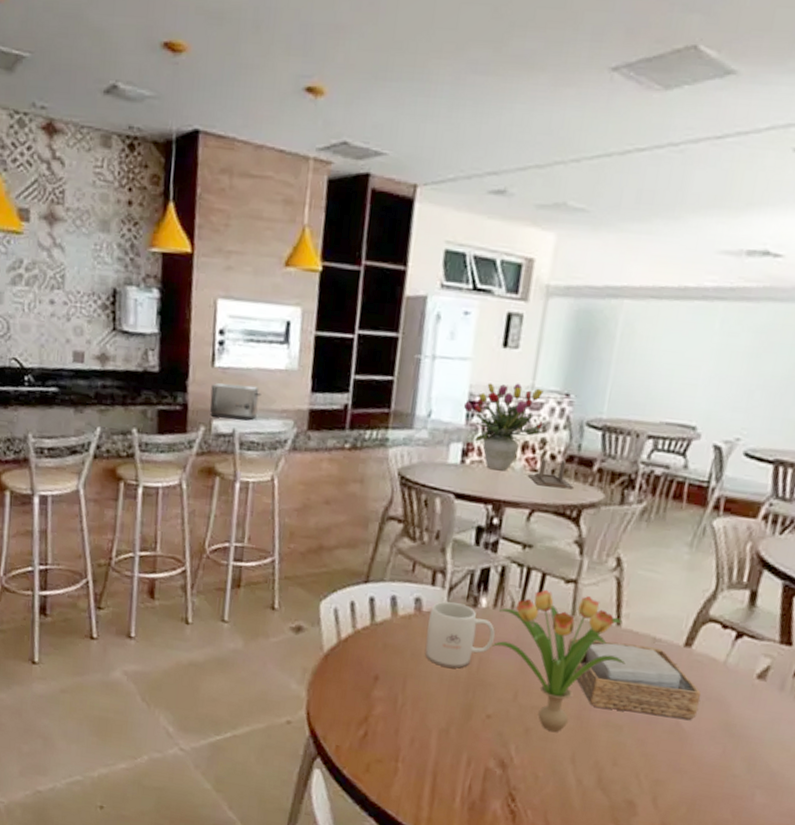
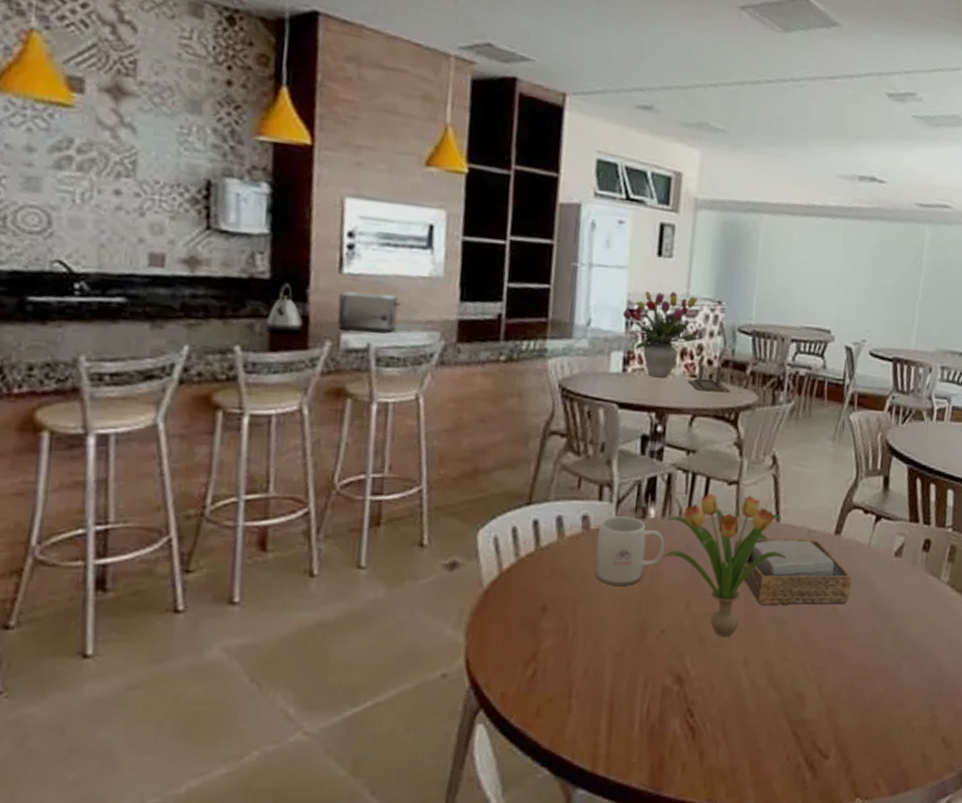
kettle: none [155,375,183,420] -> present [265,283,303,335]

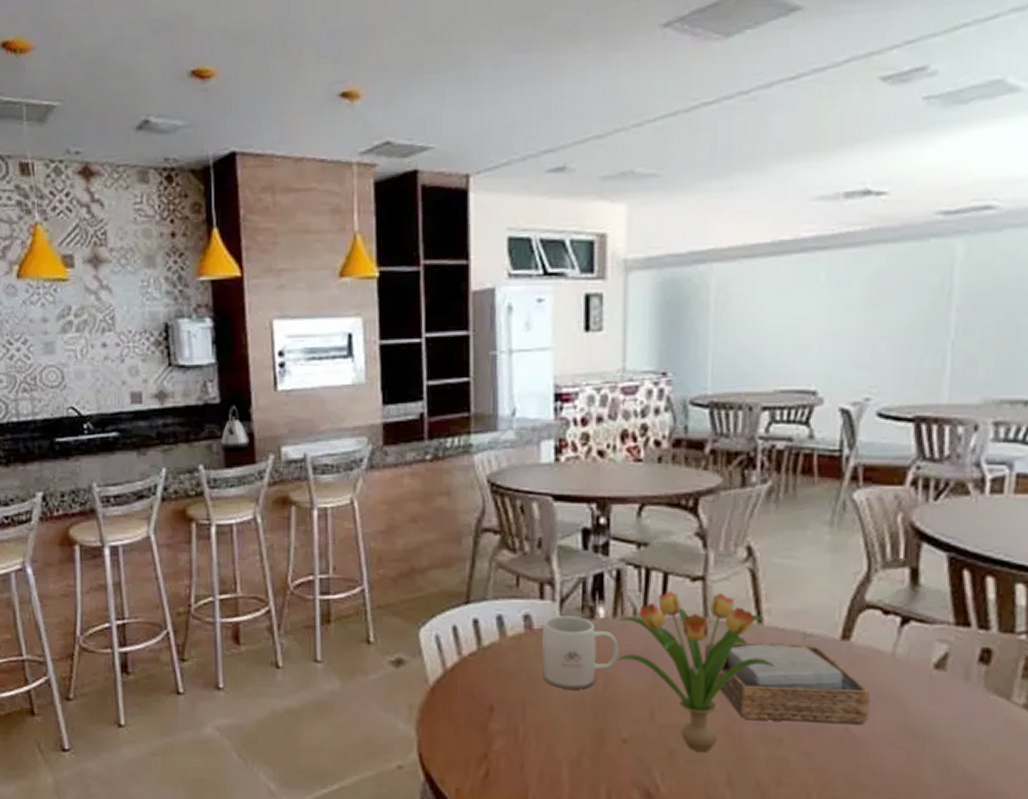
toaster: present [337,291,402,334] -> none [276,406,330,443]
flower arrangement: present [622,291,702,378] -> none [549,368,644,465]
napkin holder: present [688,364,730,393] -> none [633,446,685,477]

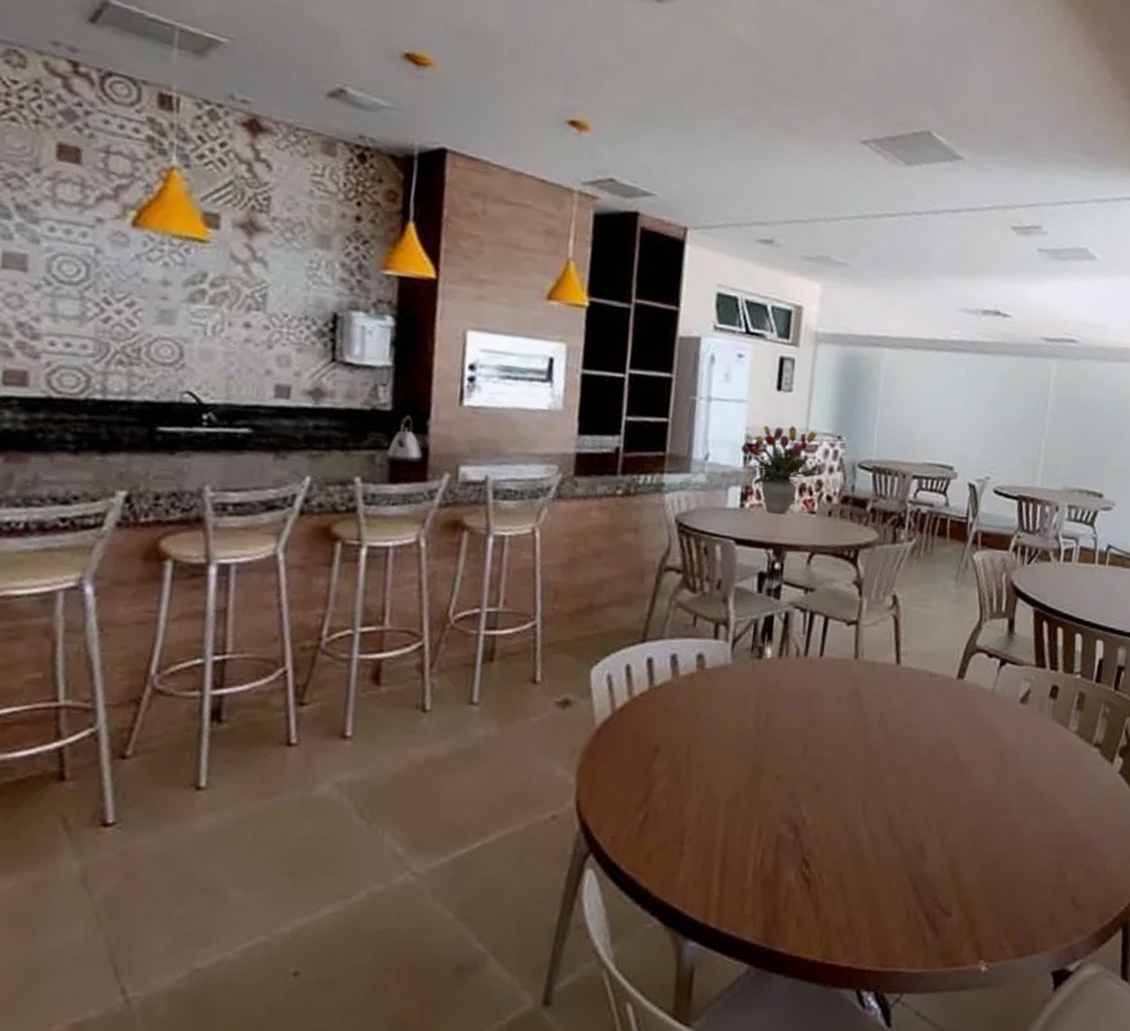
mug: present [540,614,620,689] -> none [709,654,782,728]
flower arrangement: none [549,368,644,465] -> present [740,425,821,514]
flower arrangement: present [616,590,775,752] -> none [778,633,907,783]
napkin holder: present [704,642,871,724] -> none [852,681,975,752]

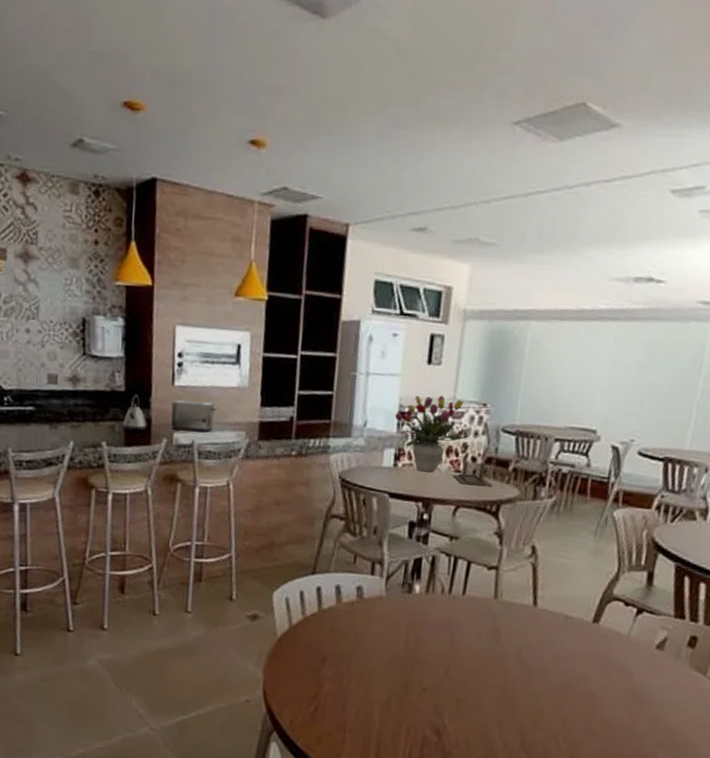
toaster: none [456,424,520,466] -> present [170,400,217,433]
napkin holder: none [807,500,850,530] -> present [453,460,492,487]

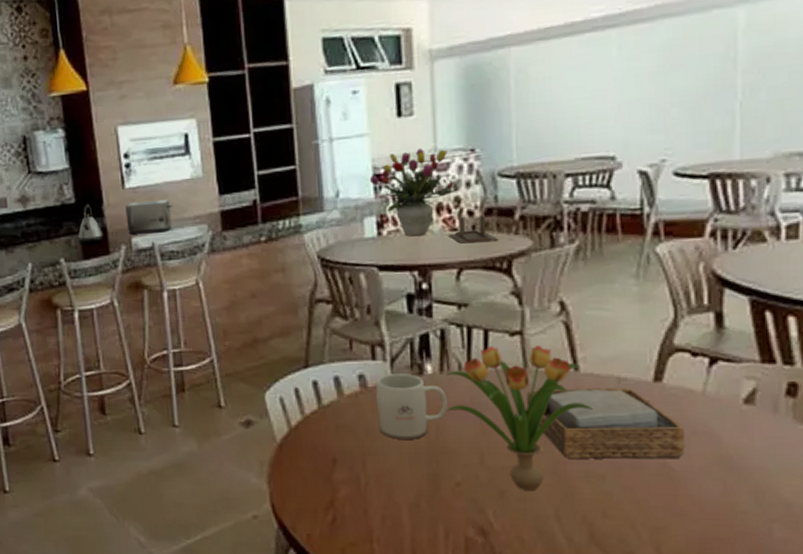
mug: none [366,588,429,648] -> present [375,372,448,439]
flower arrangement: none [425,575,542,702] -> present [446,345,593,490]
napkin holder: none [491,617,609,687] -> present [526,388,685,459]

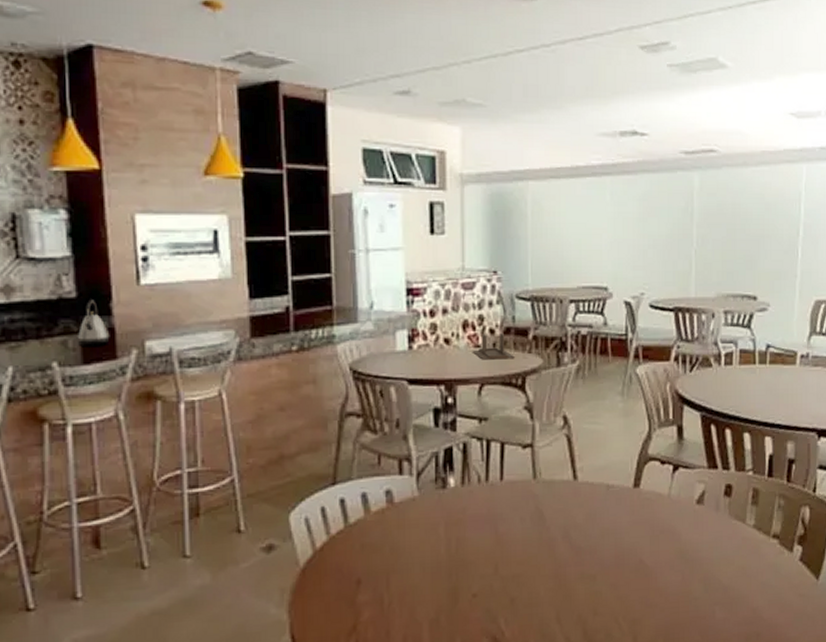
toaster: present [125,199,173,235] -> none [139,300,197,337]
flower arrangement: present [369,148,456,237] -> none [402,266,481,351]
mug: present [375,372,448,439] -> none [401,487,468,555]
flower arrangement: present [446,345,593,490] -> none [466,457,588,596]
napkin holder: present [526,388,685,459] -> none [535,494,656,562]

